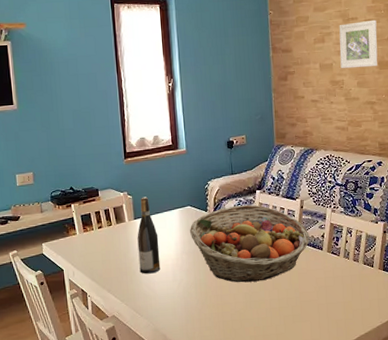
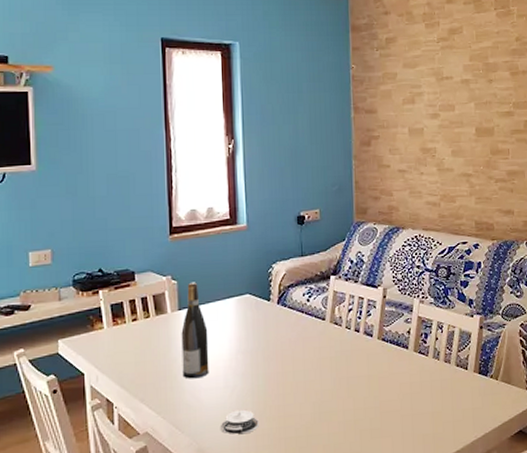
architectural model: none [171,298,202,318] -> present [220,410,259,435]
fruit basket: present [189,204,310,283] -> none [247,293,393,389]
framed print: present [339,20,378,69] -> none [431,80,475,135]

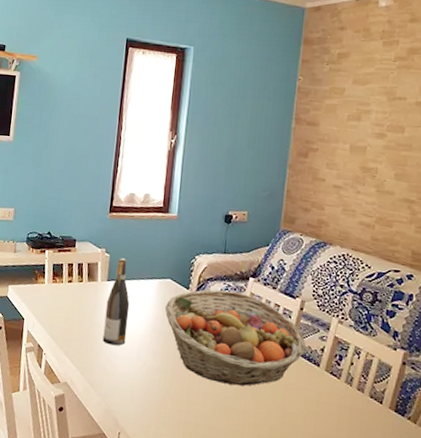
architectural model: present [220,410,259,435] -> none [127,384,163,408]
fruit basket: none [247,293,393,389] -> present [164,289,306,386]

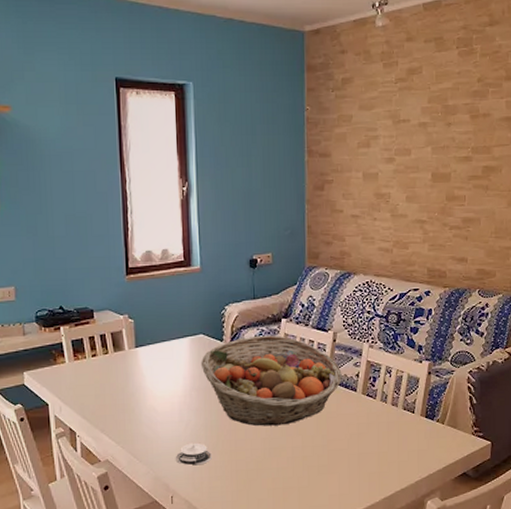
wine bottle: present [102,258,130,346] -> none [138,321,165,413]
architectural model: none [127,384,163,408] -> present [175,443,212,466]

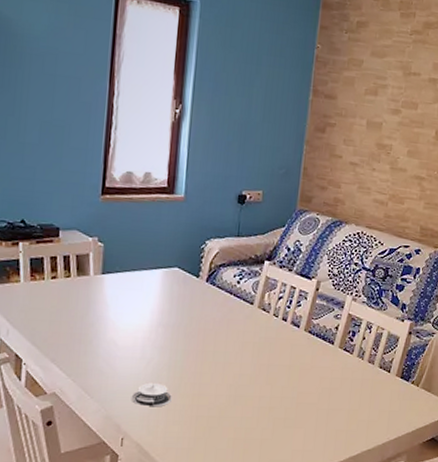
fruit basket: present [200,335,342,426] -> none [172,275,321,373]

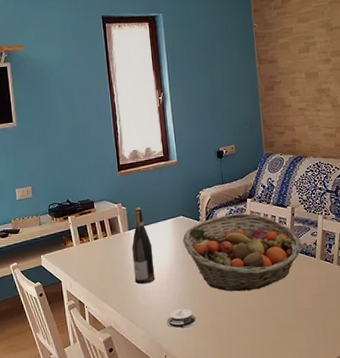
wine bottle: none [98,247,131,346] -> present [131,207,155,284]
fruit basket: none [172,275,321,373] -> present [182,213,302,292]

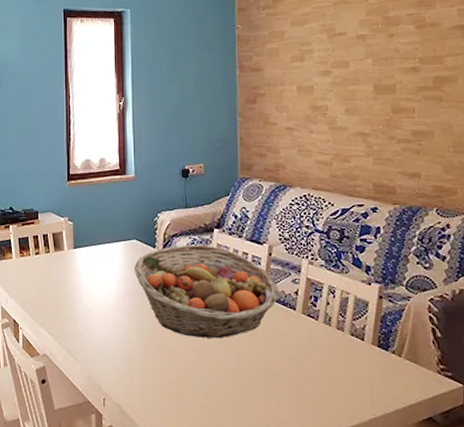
wine bottle: present [131,207,155,284] -> none [76,224,99,312]
architectural model: present [166,308,197,328] -> none [108,346,143,371]

